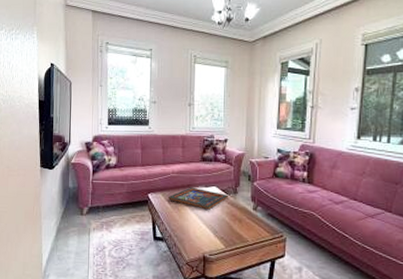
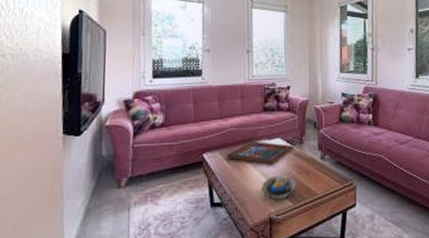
decorative bowl: none [198,221,229,241] -> present [262,176,296,199]

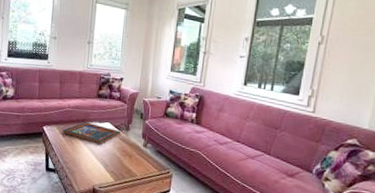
decorative bowl: present [262,176,296,199] -> none [89,155,119,175]

